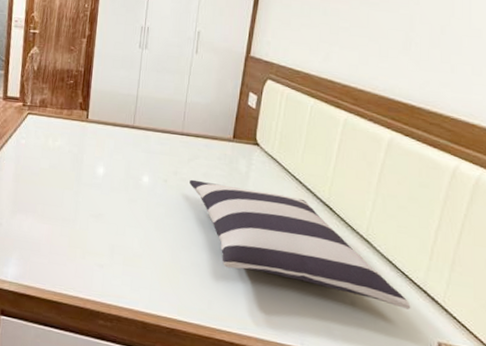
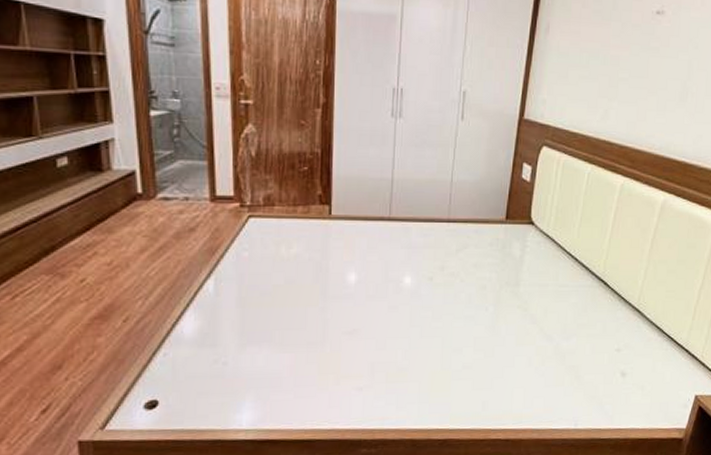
pillow: present [190,179,411,309] -> none [459,273,674,371]

